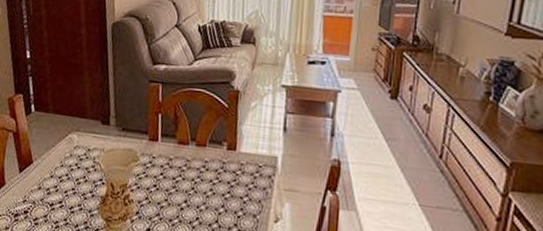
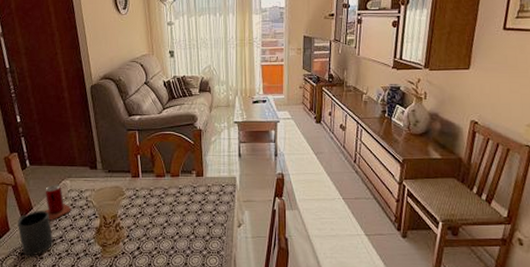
mug: none [14,166,52,220] -> present [17,211,54,256]
beer can: none [44,136,76,181] -> present [44,184,72,221]

